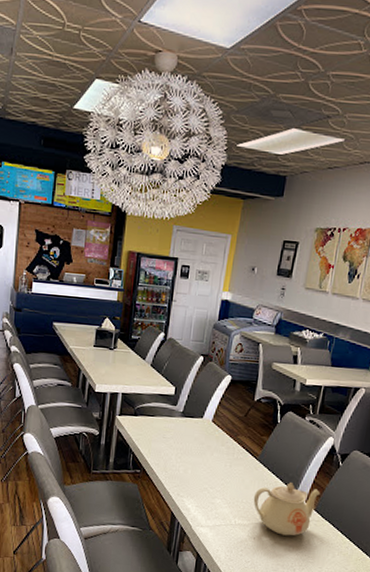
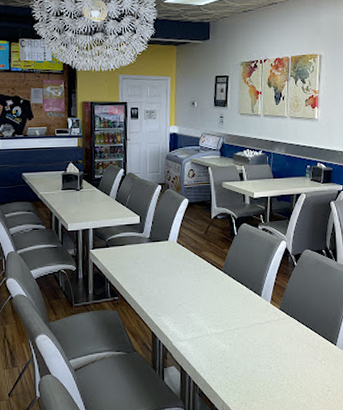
teapot: present [253,482,321,536] -> none [224,287,283,338]

